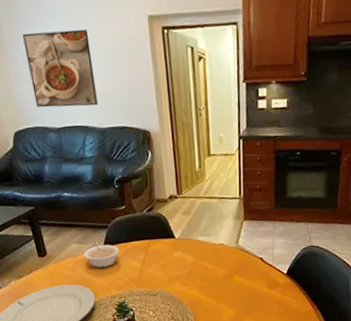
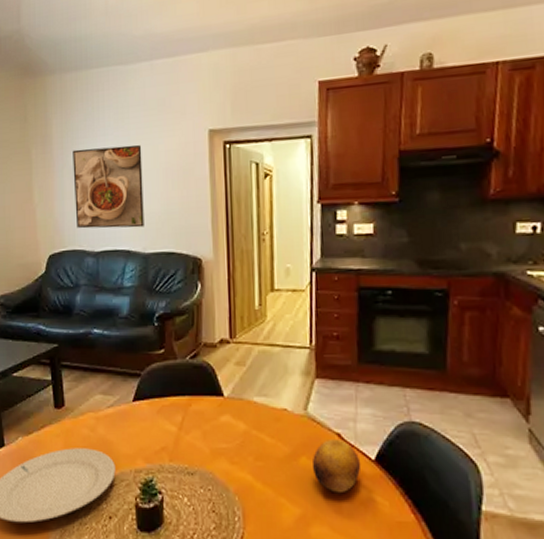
legume: present [84,241,119,269] -> none [108,393,152,430]
fruit: none [242,262,277,298] -> present [311,440,362,494]

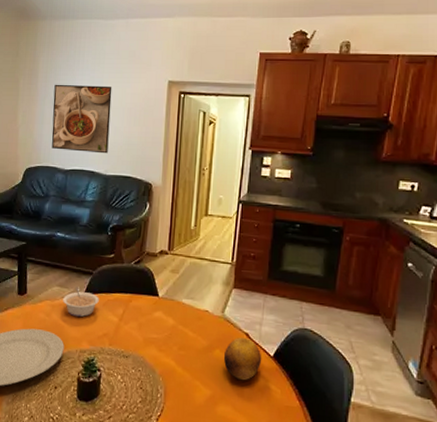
legume: none [108,393,152,430] -> present [63,286,99,317]

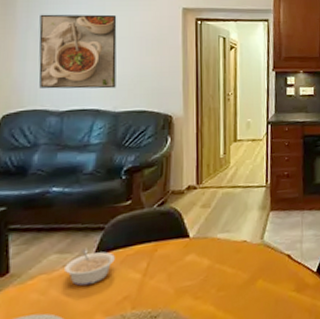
fruit: present [223,337,262,381] -> none [267,259,306,307]

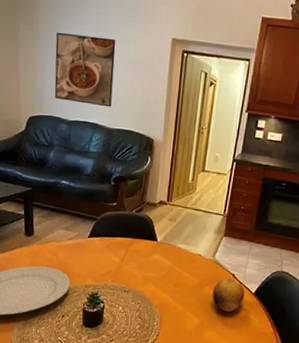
legume: present [65,248,115,286] -> none [68,230,103,257]
fruit: none [267,259,306,307] -> present [212,277,245,312]

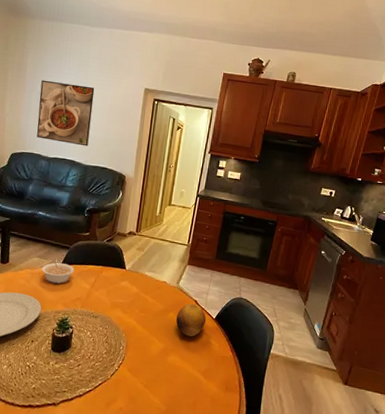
legume: none [68,230,103,257] -> present [42,258,74,284]

